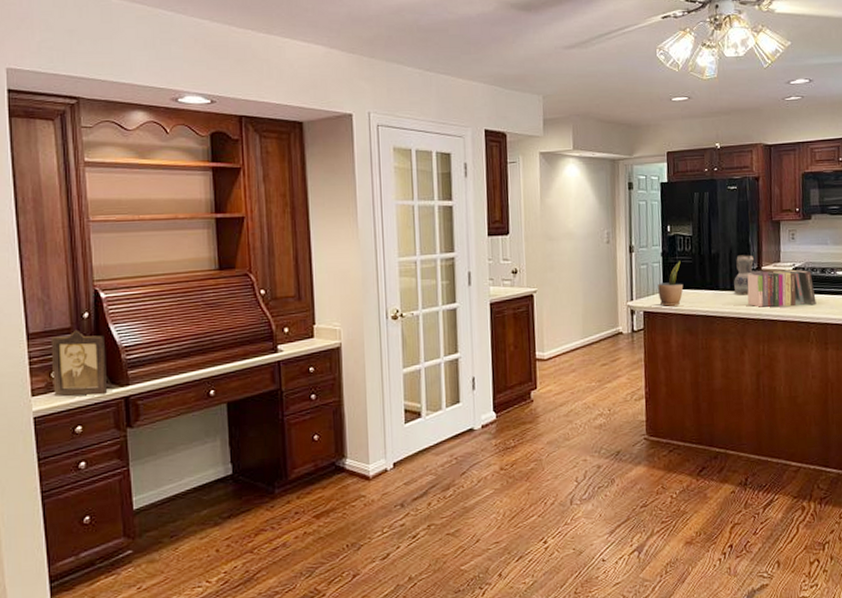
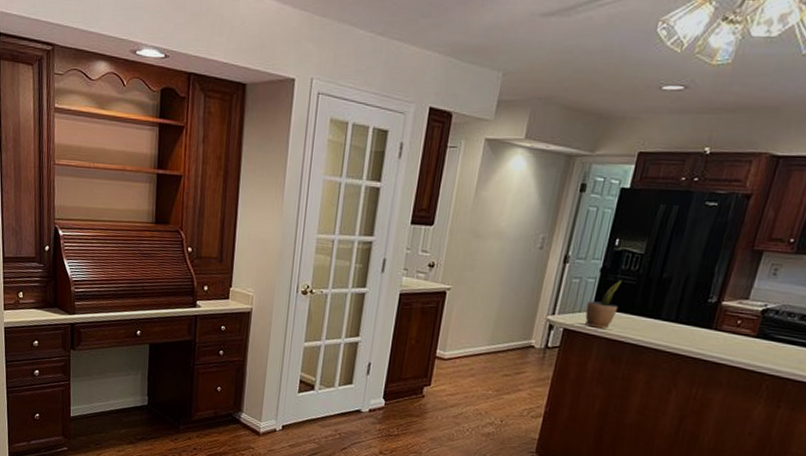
photo frame: present [50,329,113,397] -> none [19,259,63,319]
ceramic jug: present [733,255,754,296] -> none [677,284,715,331]
books: present [747,269,817,308] -> none [692,303,787,356]

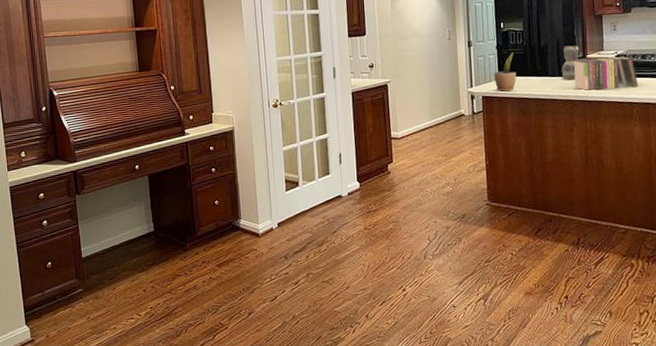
ceramic jug: none [677,284,715,331] -> present [562,45,579,81]
books: none [692,303,787,356] -> present [574,56,639,91]

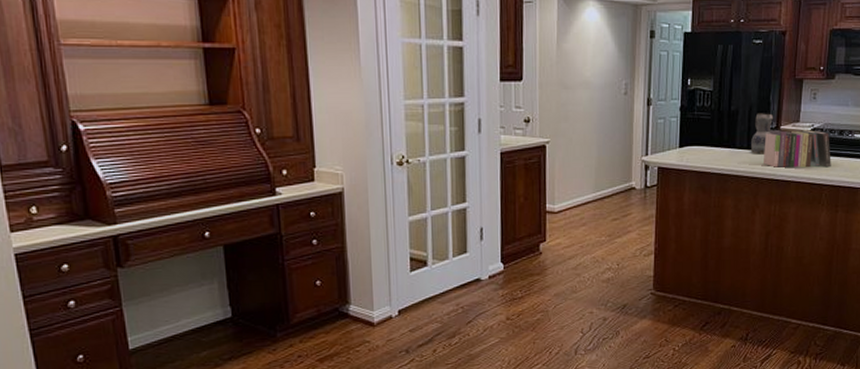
potted plant: present [494,52,517,92] -> none [674,116,700,163]

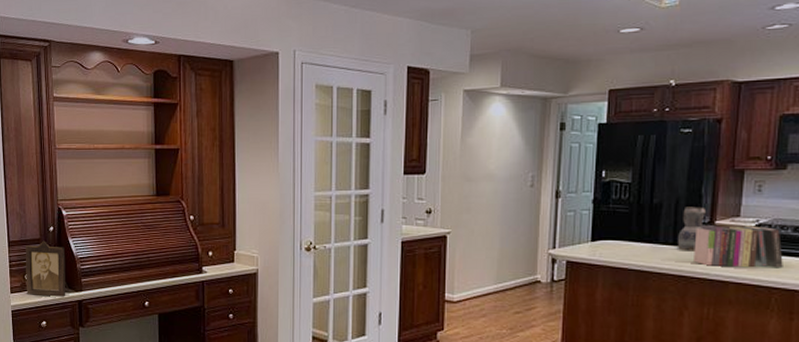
photo frame: none [26,163,99,234] -> present [25,241,70,297]

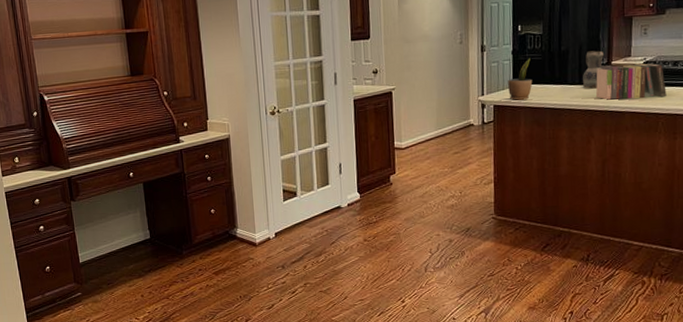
photo frame: present [25,241,70,297] -> none [11,125,58,177]
potted plant: none [585,209,616,258] -> present [508,58,533,101]

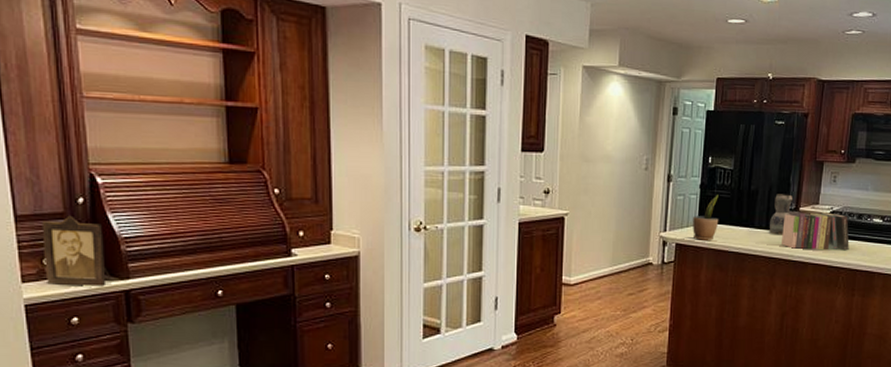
photo frame: none [11,125,58,177] -> present [41,215,112,287]

